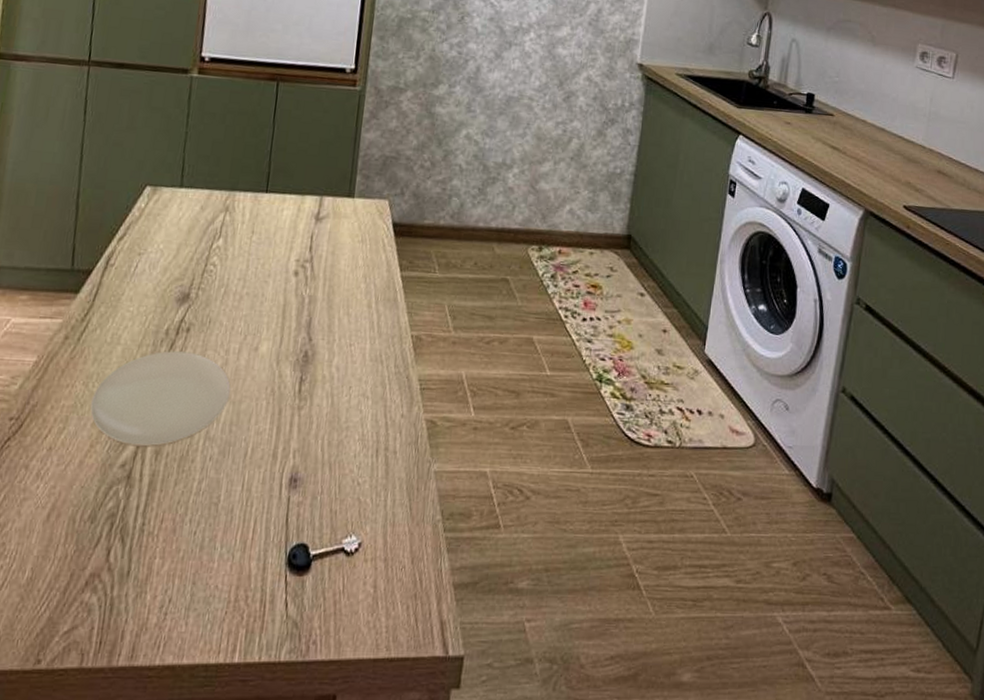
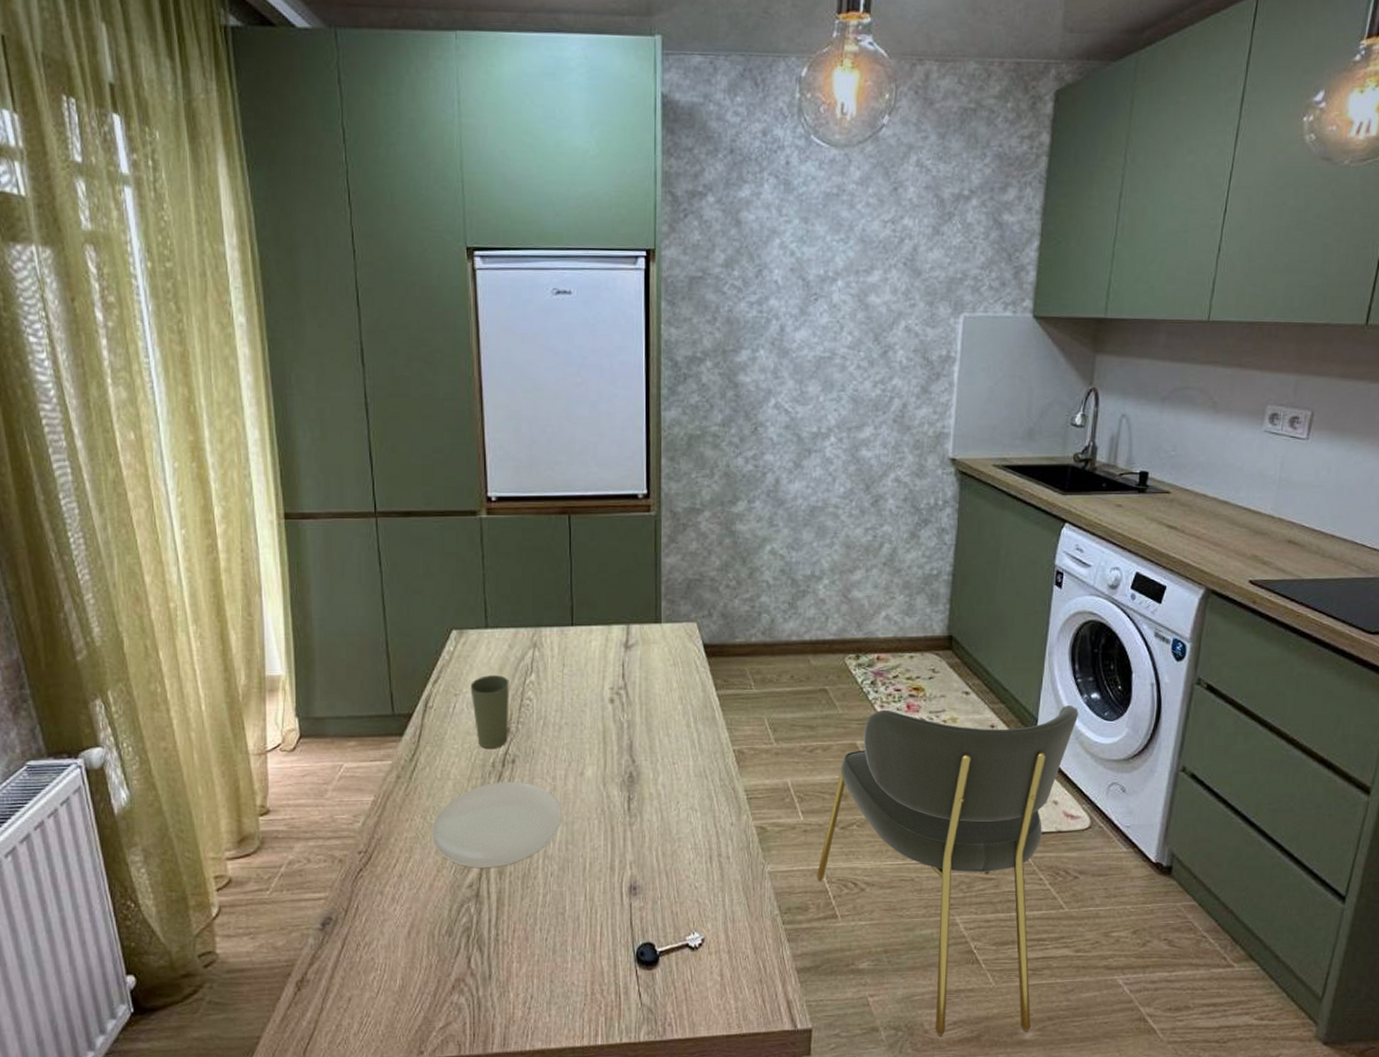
cup: none [154,236,196,314] -> present [470,675,509,748]
dining chair: none [483,305,747,674] -> present [817,704,1079,1038]

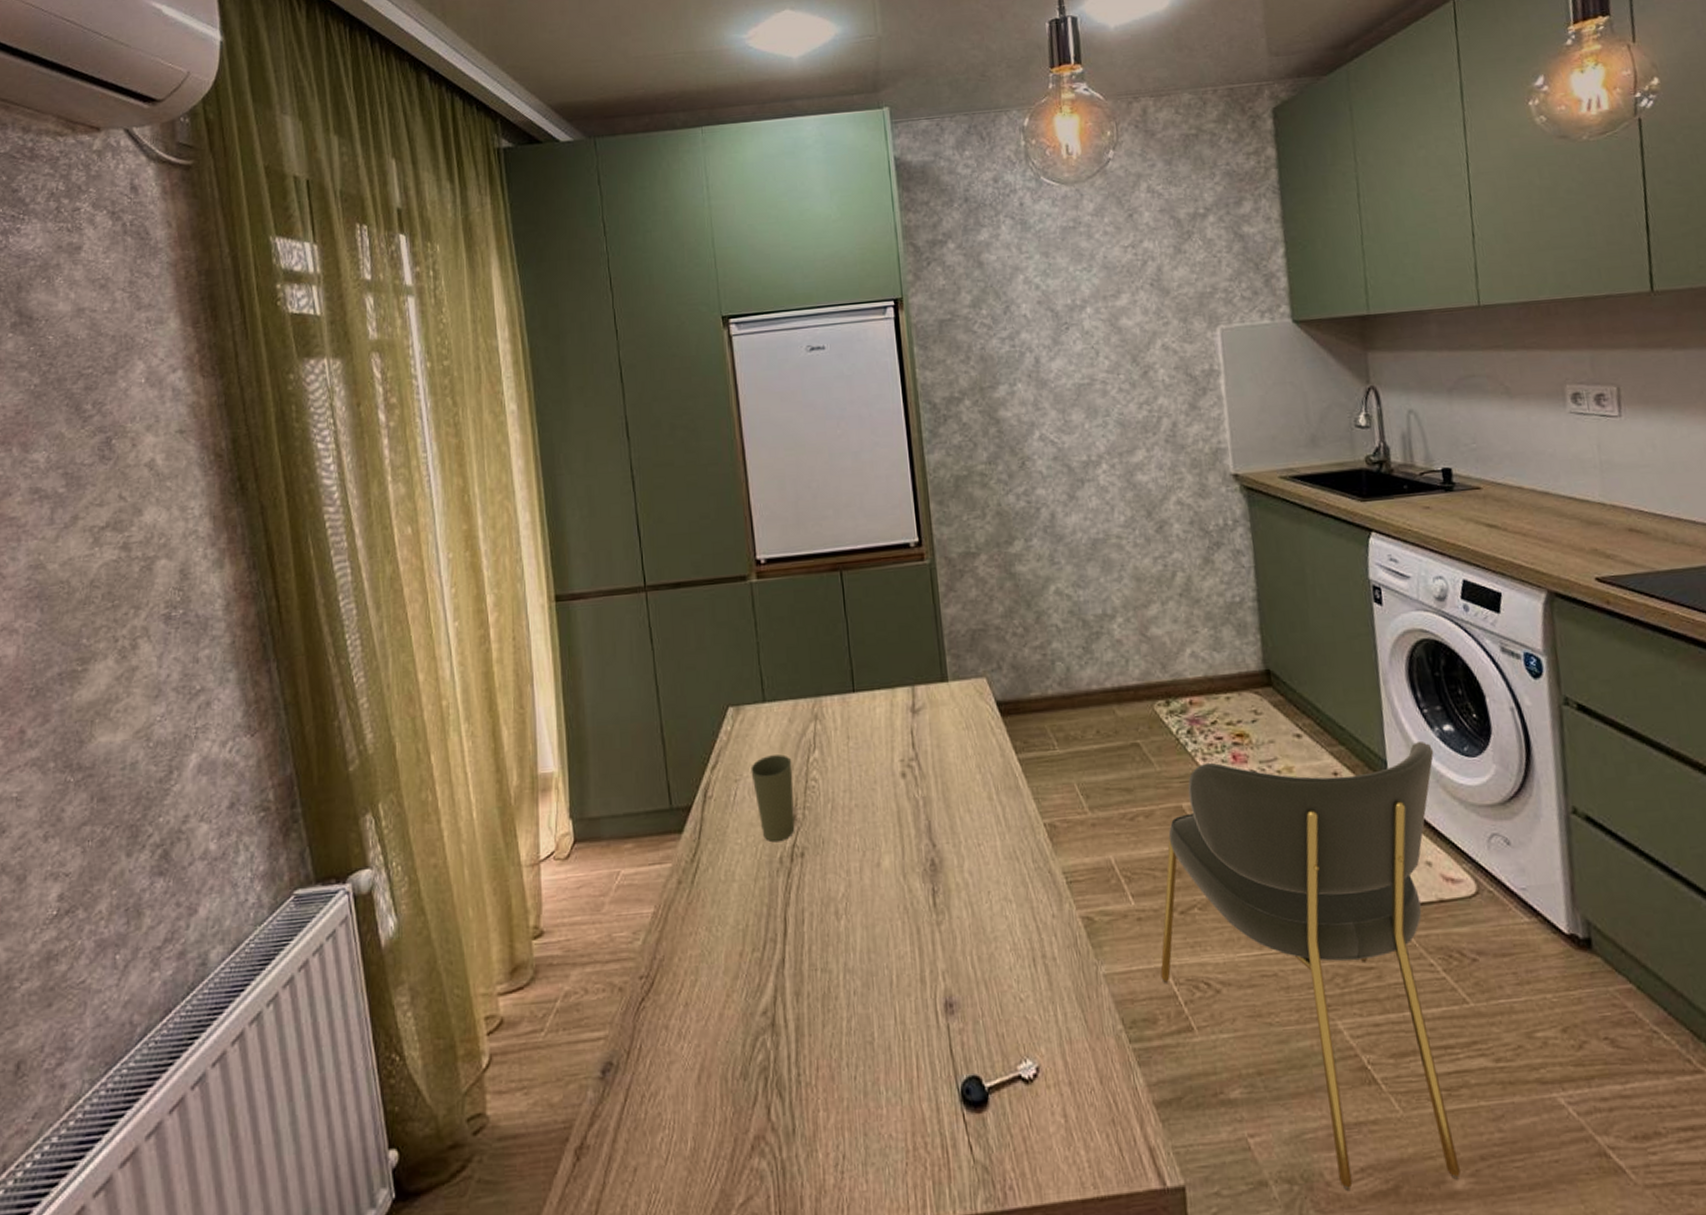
plate: present [432,781,563,869] -> none [718,878,862,991]

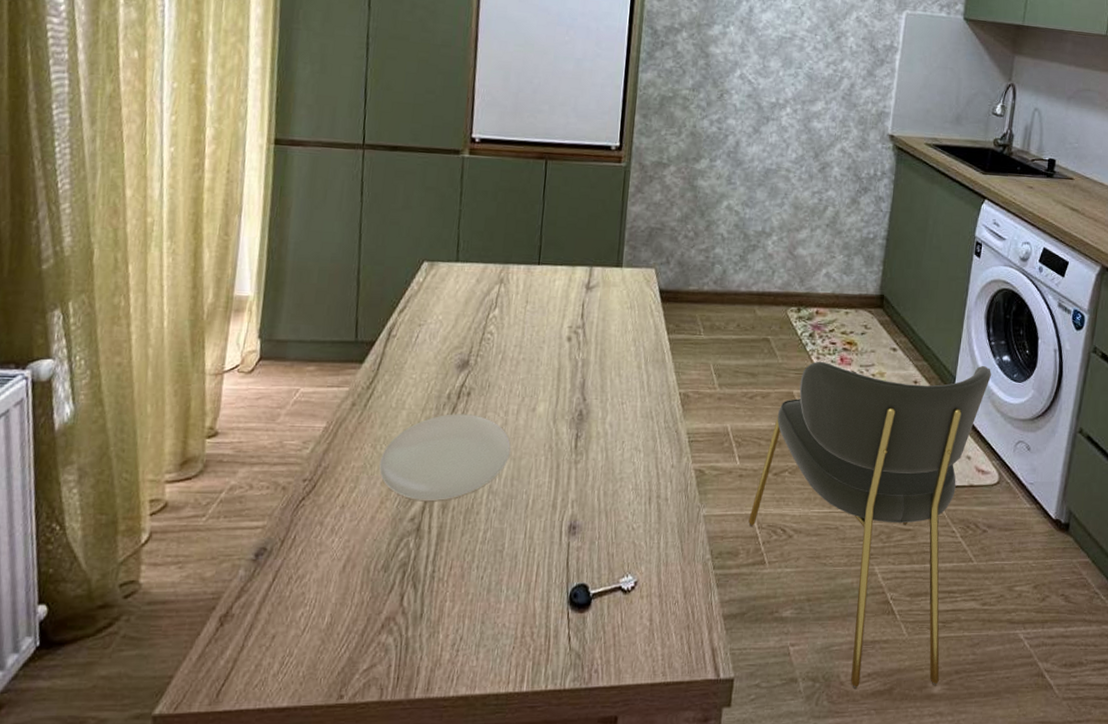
plate: none [718,878,862,991] -> present [379,414,511,502]
cup: present [751,754,795,841] -> none [434,307,474,380]

